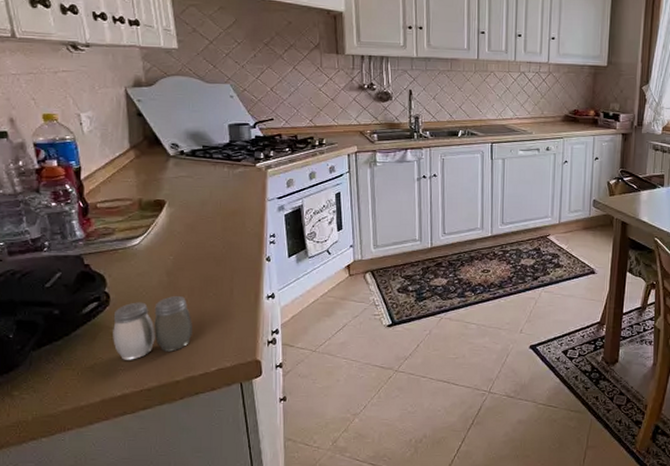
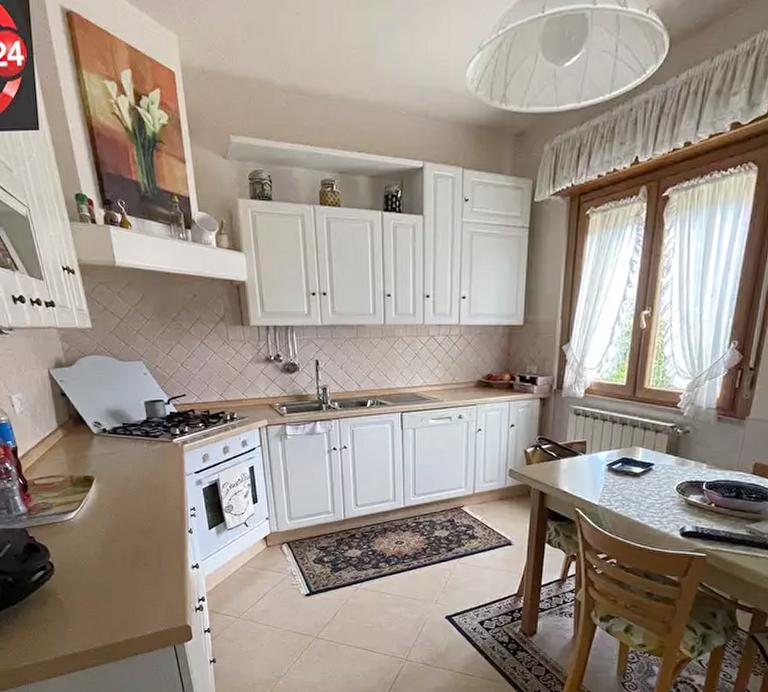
salt and pepper shaker: present [113,295,192,360] -> none [58,565,128,623]

